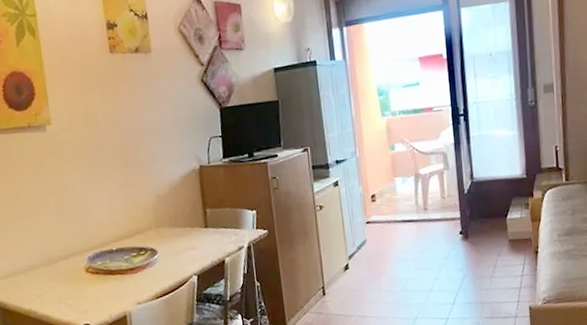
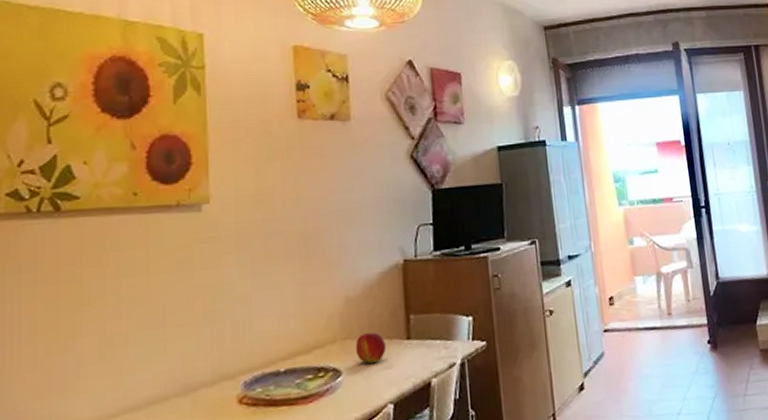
apple: none [166,222,190,245] -> present [355,332,387,363]

